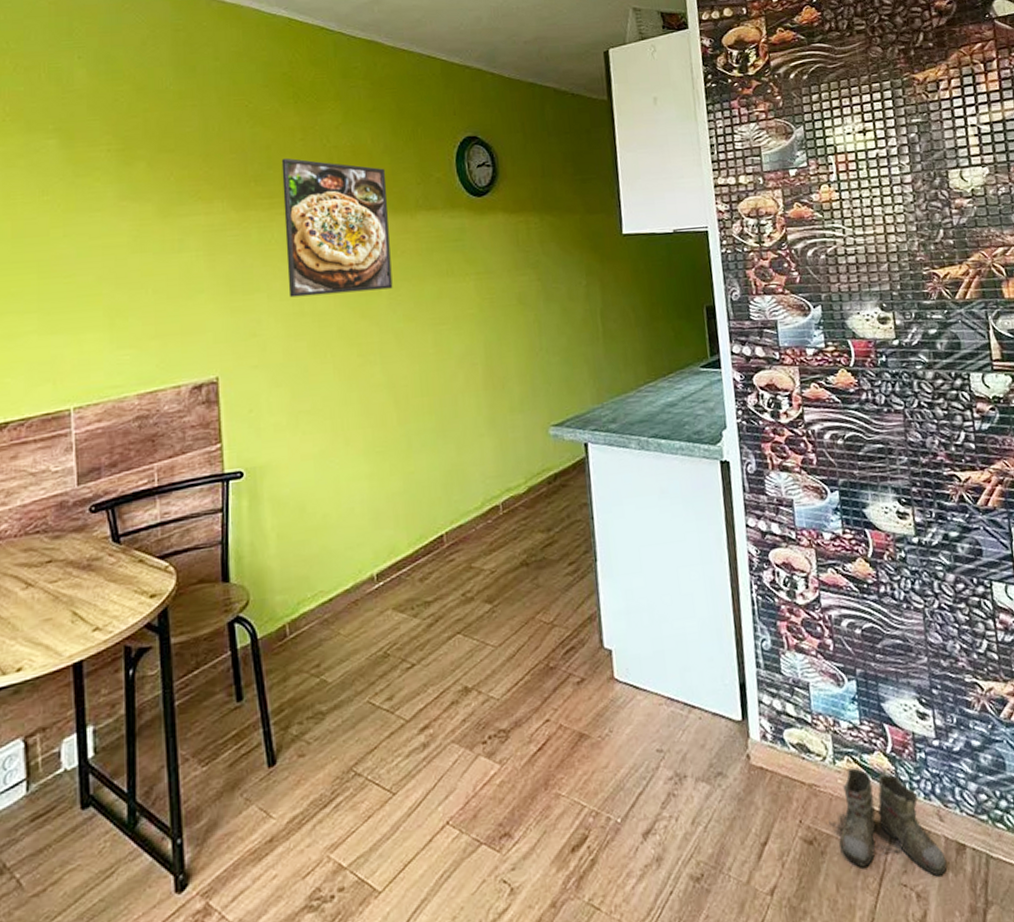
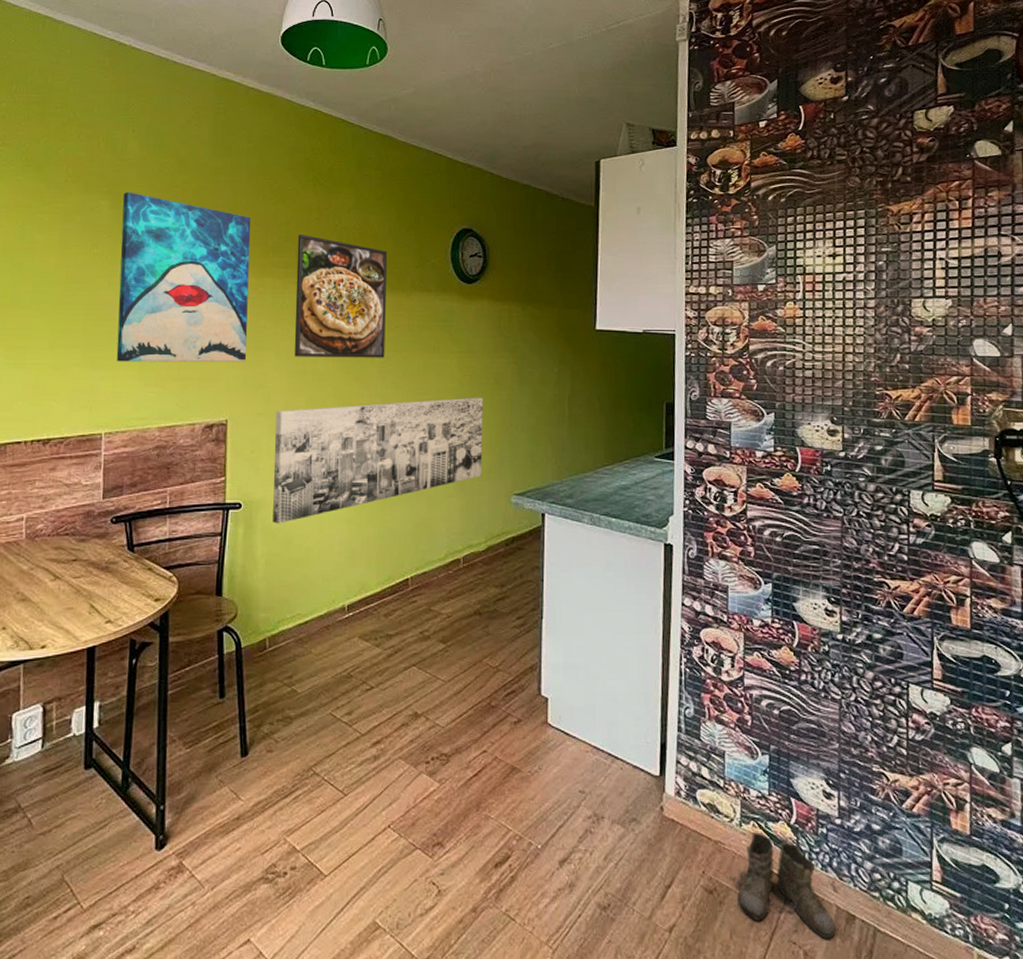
wall art: none [73,127,235,324] -> present [116,191,251,363]
wall art: none [273,321,514,491] -> present [273,397,483,524]

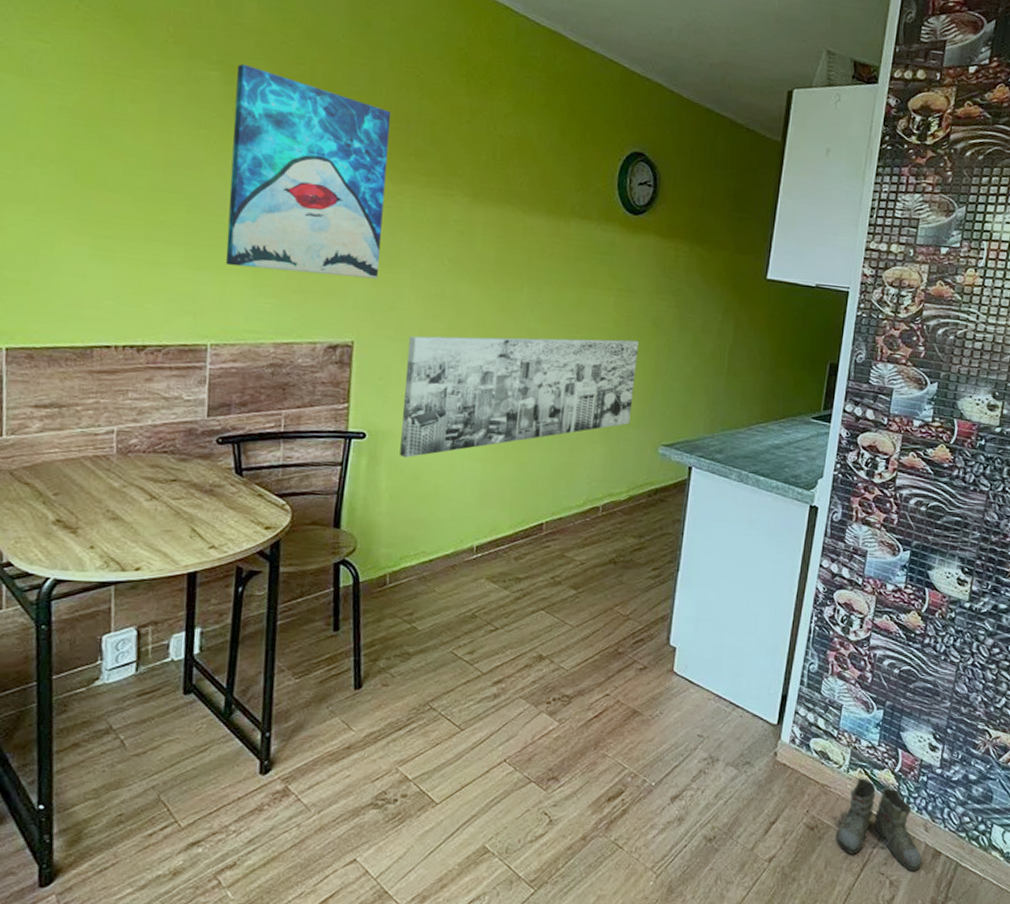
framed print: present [294,234,388,358] -> none [433,137,547,289]

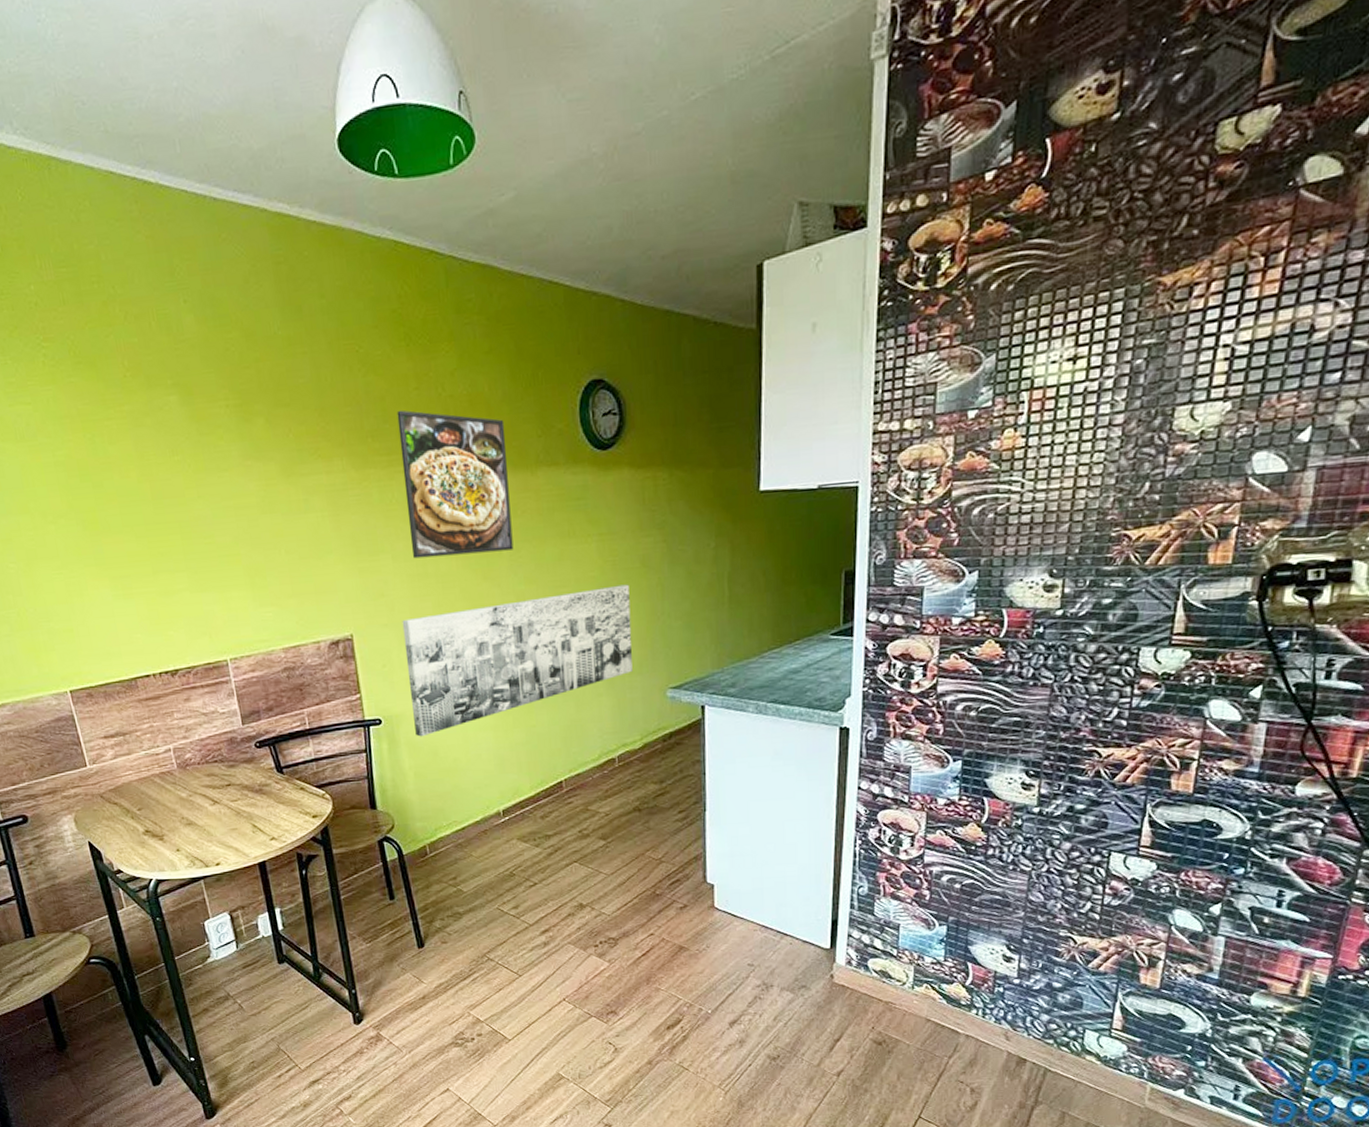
wall art: present [225,63,392,279] -> none [190,381,362,583]
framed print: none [433,137,547,289] -> present [396,410,514,559]
boots: present [831,778,922,872] -> none [899,993,1005,1079]

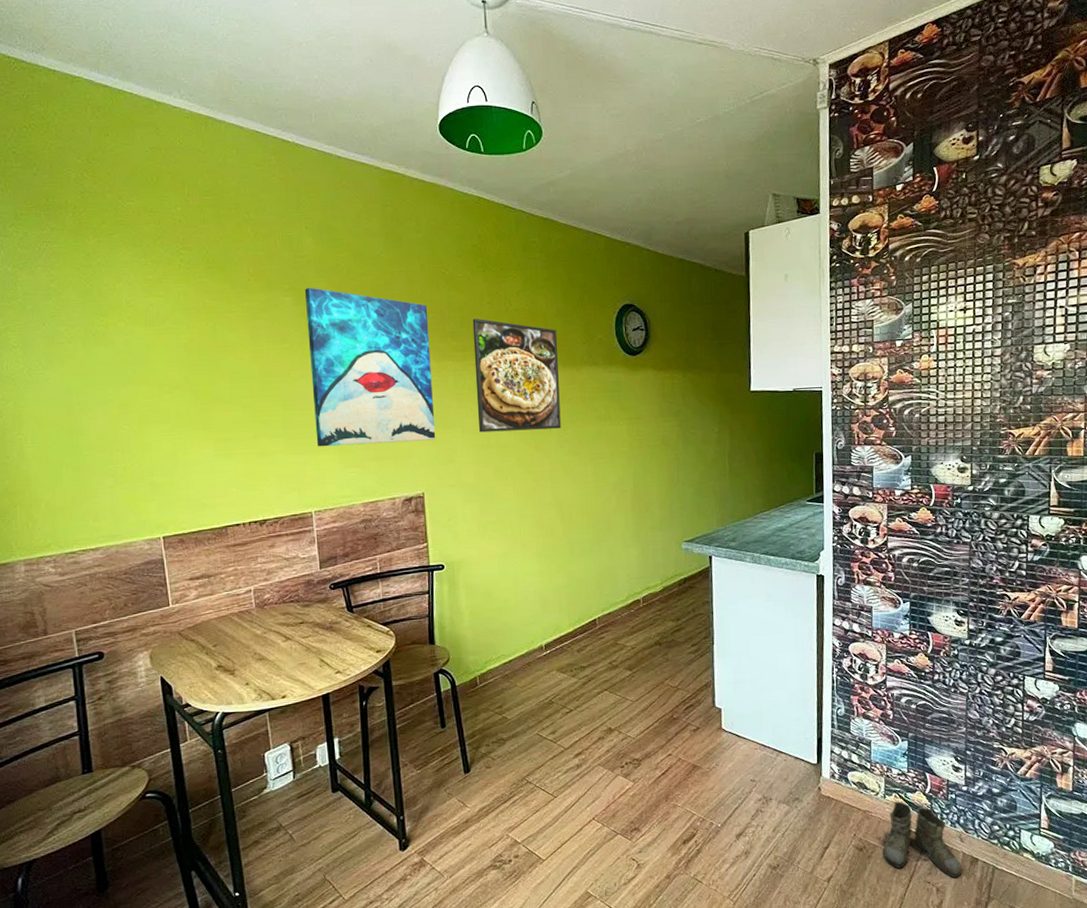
wall art: none [190,381,362,583] -> present [304,287,436,447]
wall art: present [402,584,633,737] -> none [467,458,655,581]
boots: none [899,993,1005,1079] -> present [876,801,962,878]

